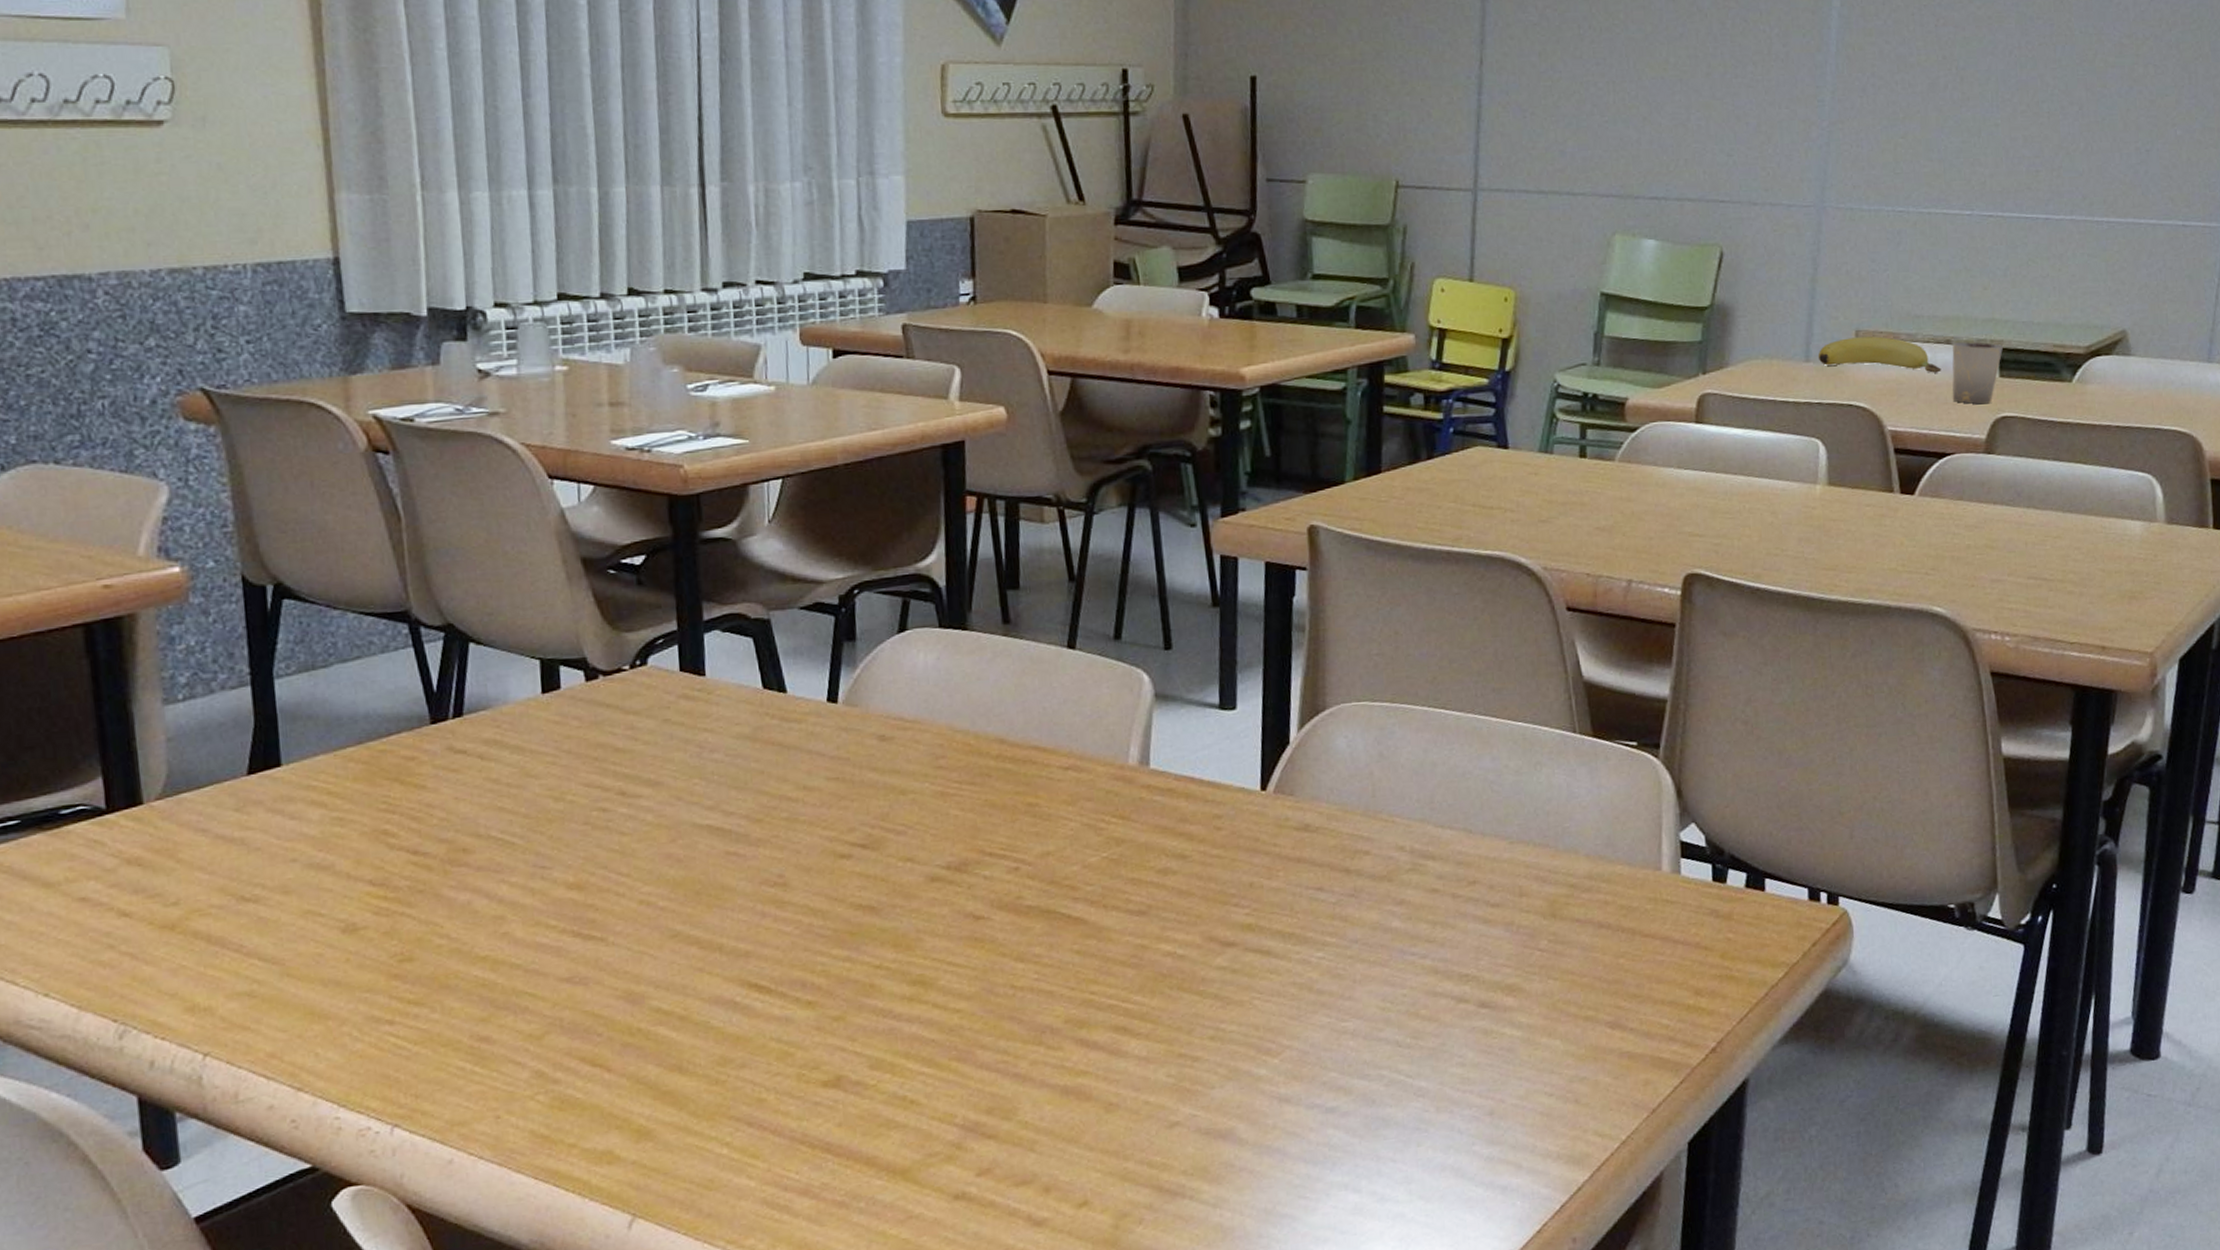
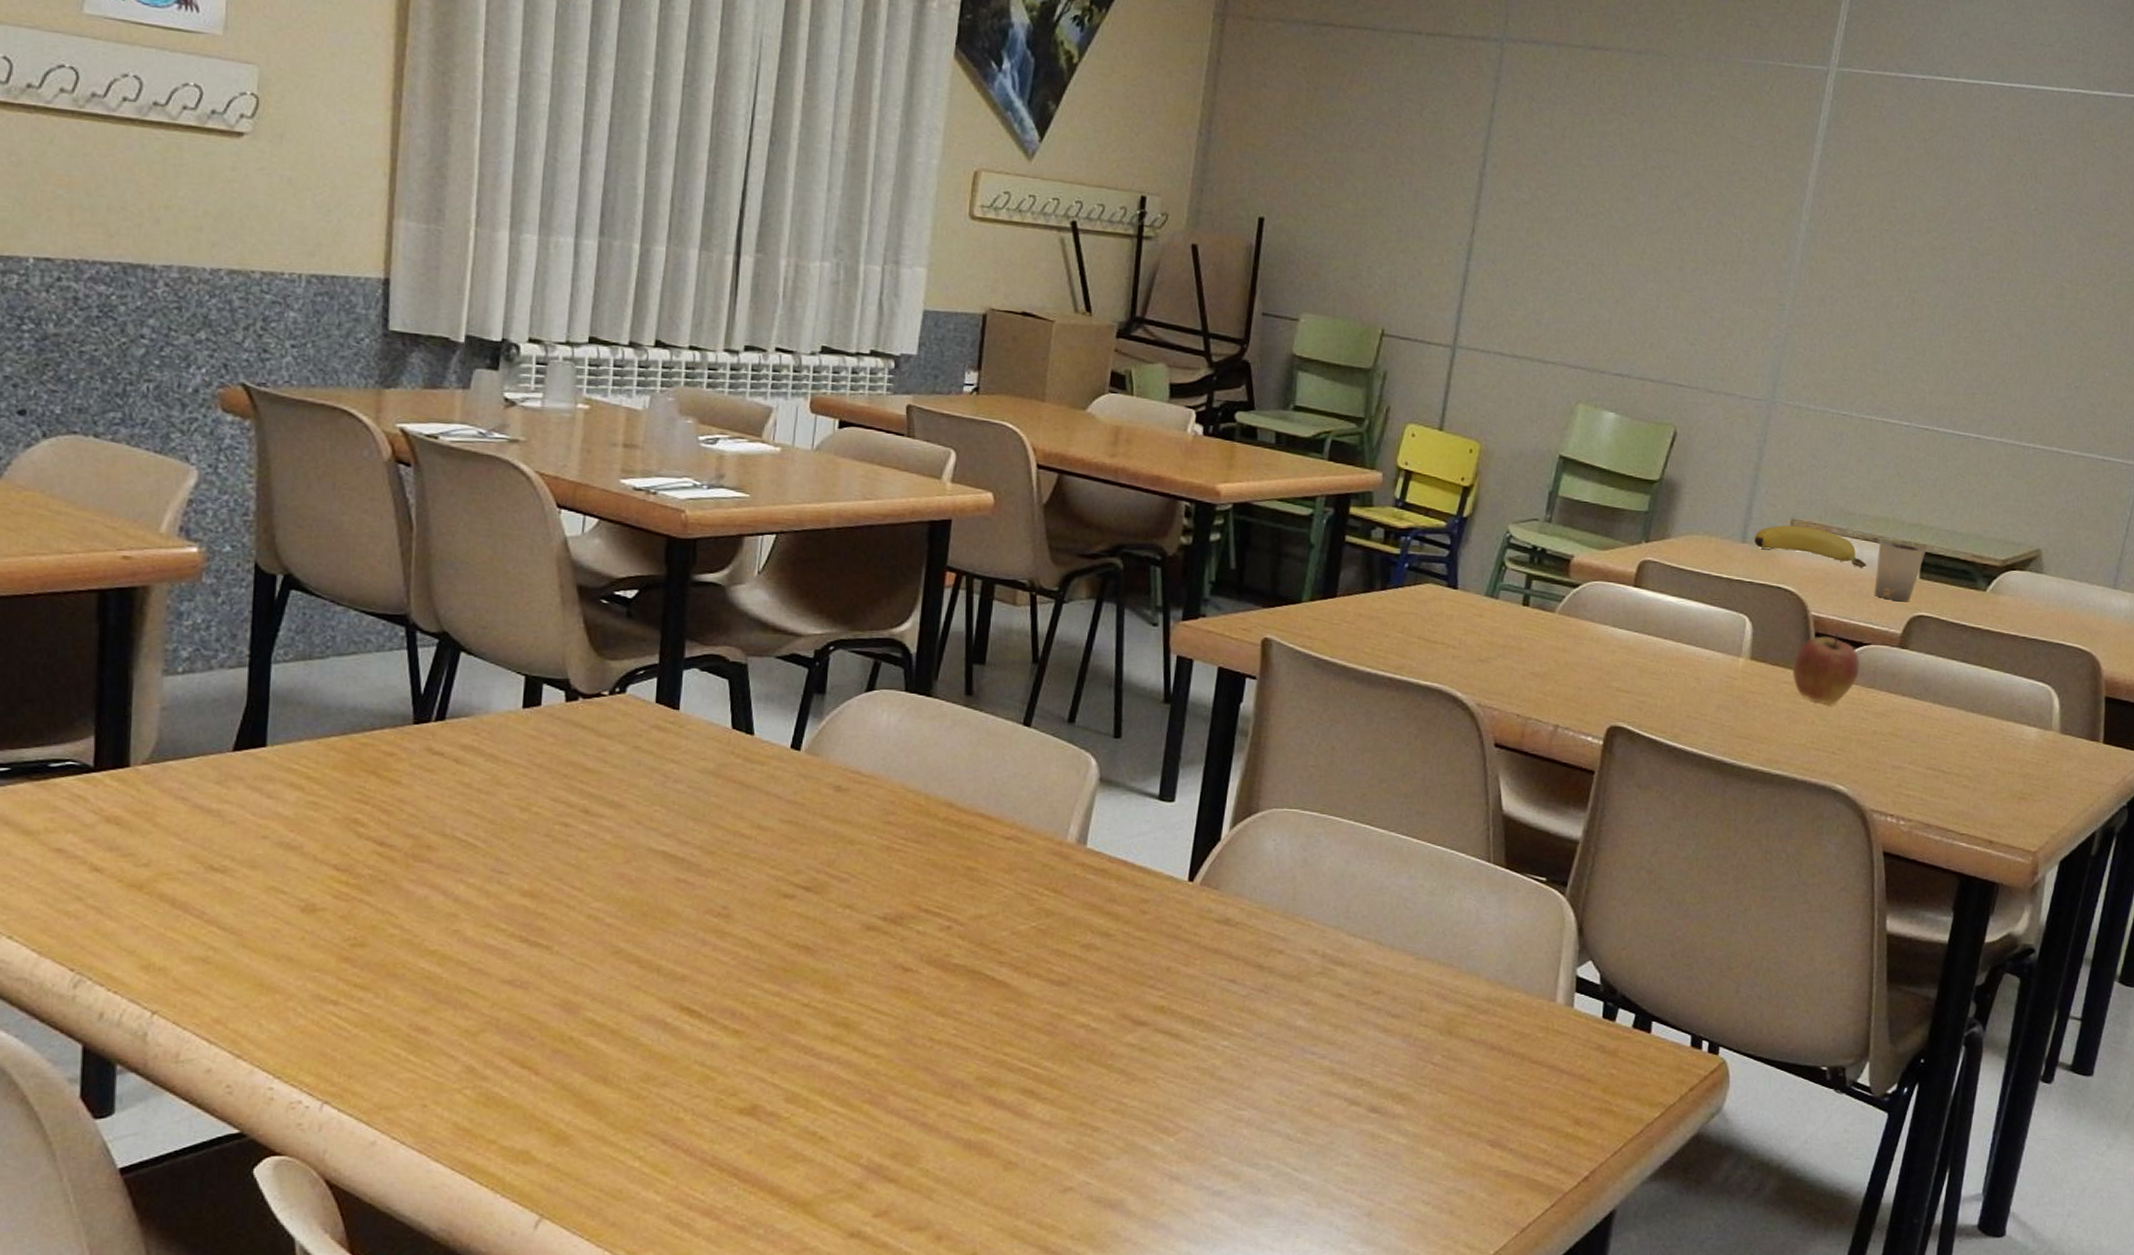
apple: none [1873,446,1945,524] -> present [1792,633,1859,706]

